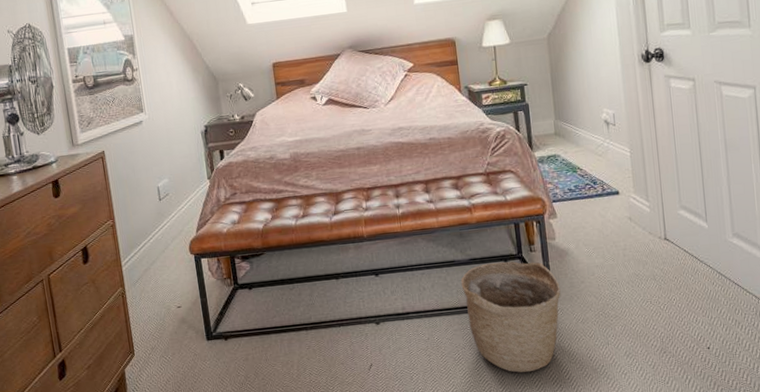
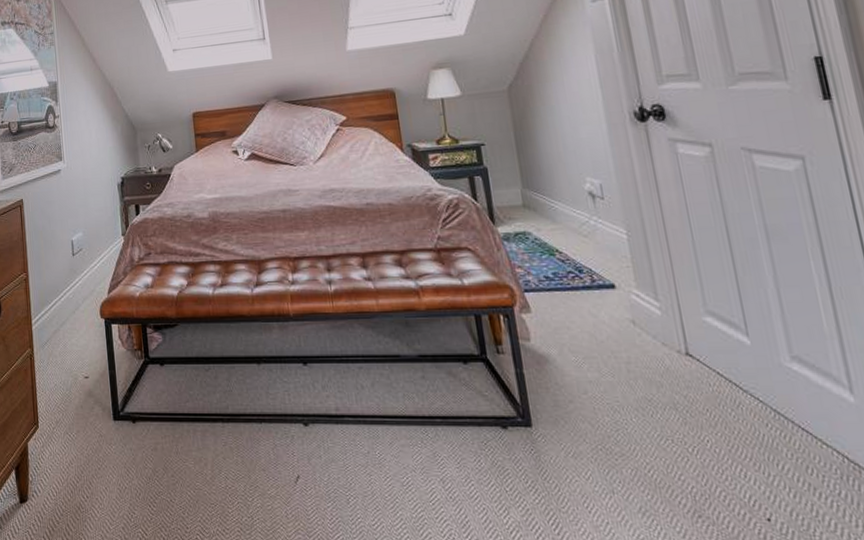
basket: present [460,261,561,373] -> none [407,363,542,517]

